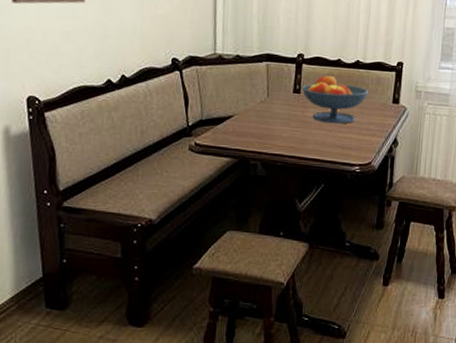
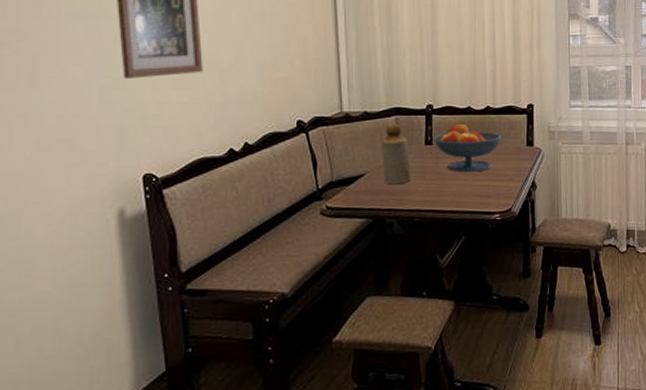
bottle: none [251,69,277,129] -> present [382,124,410,185]

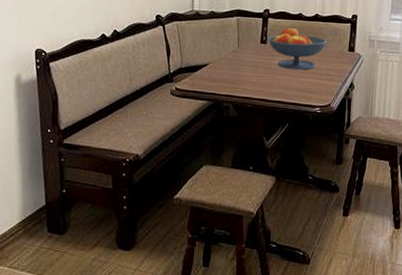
bottle: present [382,124,410,185] -> none [223,23,247,75]

